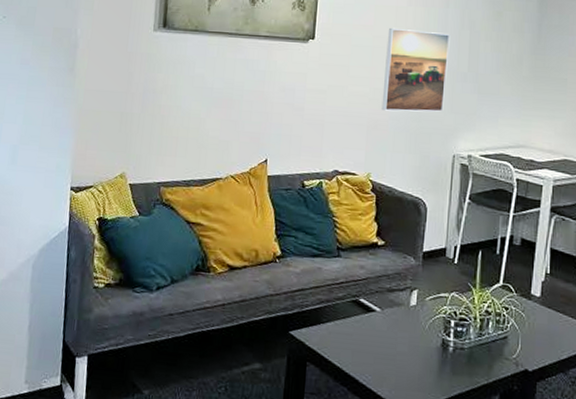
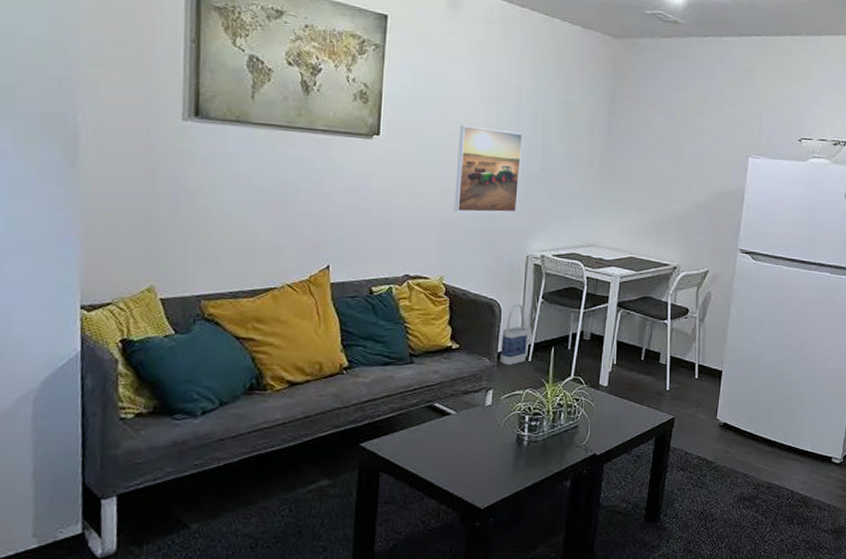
bag: none [426,203,454,266] -> present [500,304,528,365]

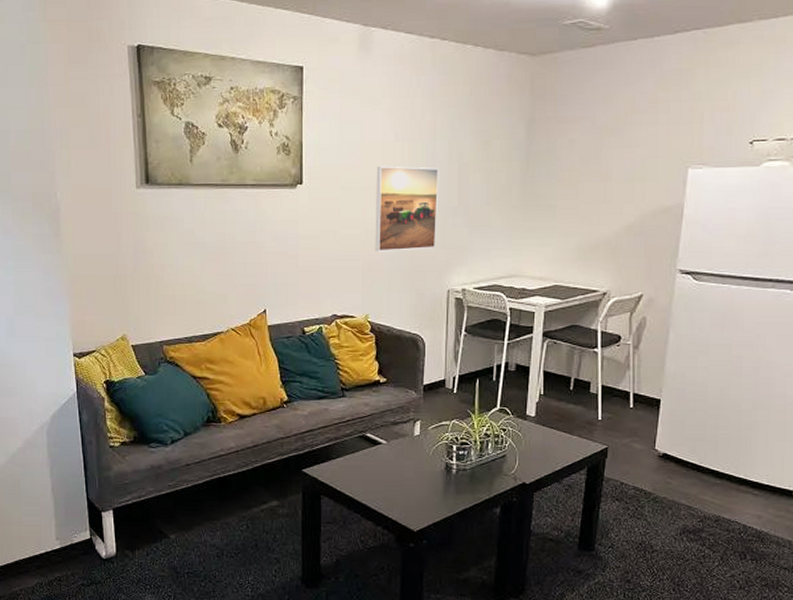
bag: present [500,304,528,365] -> none [426,337,452,397]

